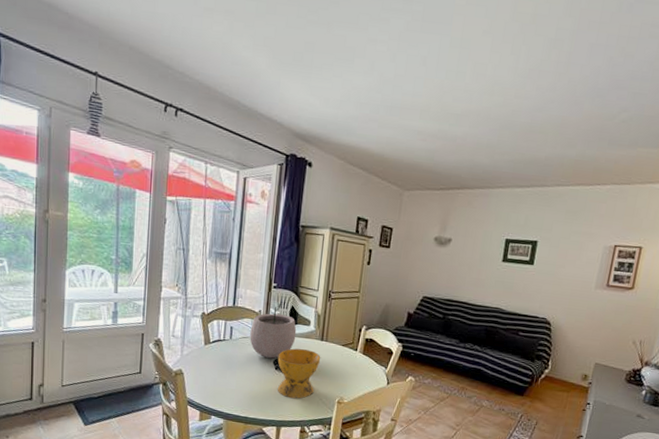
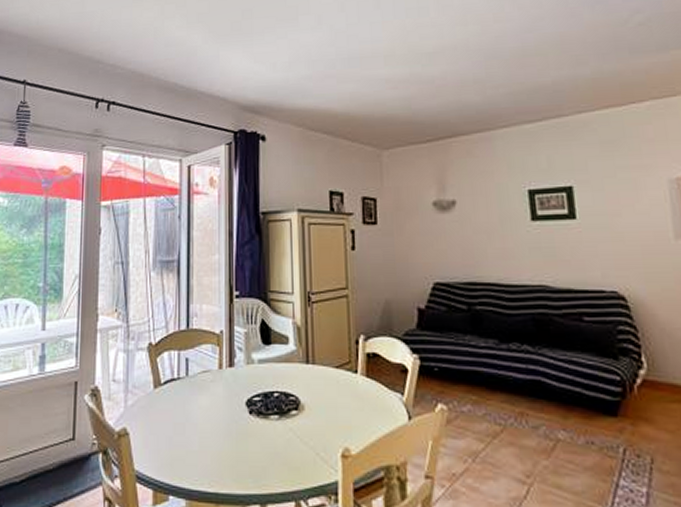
plant pot: present [250,303,297,359] -> none [211,317,272,398]
bowl: present [277,348,321,399] -> none [251,380,310,456]

